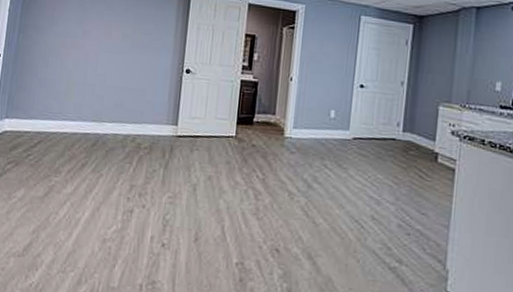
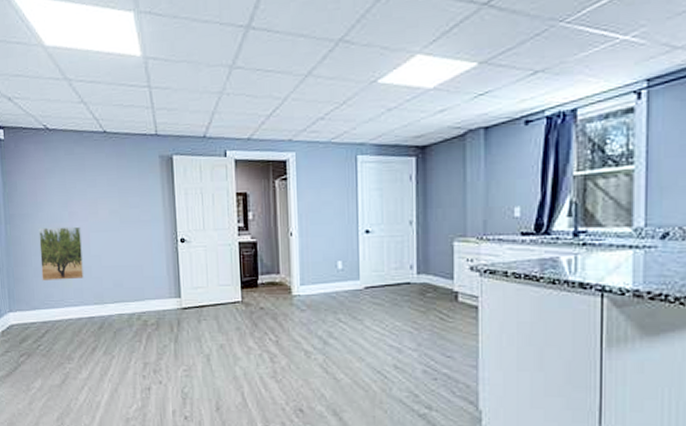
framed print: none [44,41,93,95] -> present [38,226,85,282]

